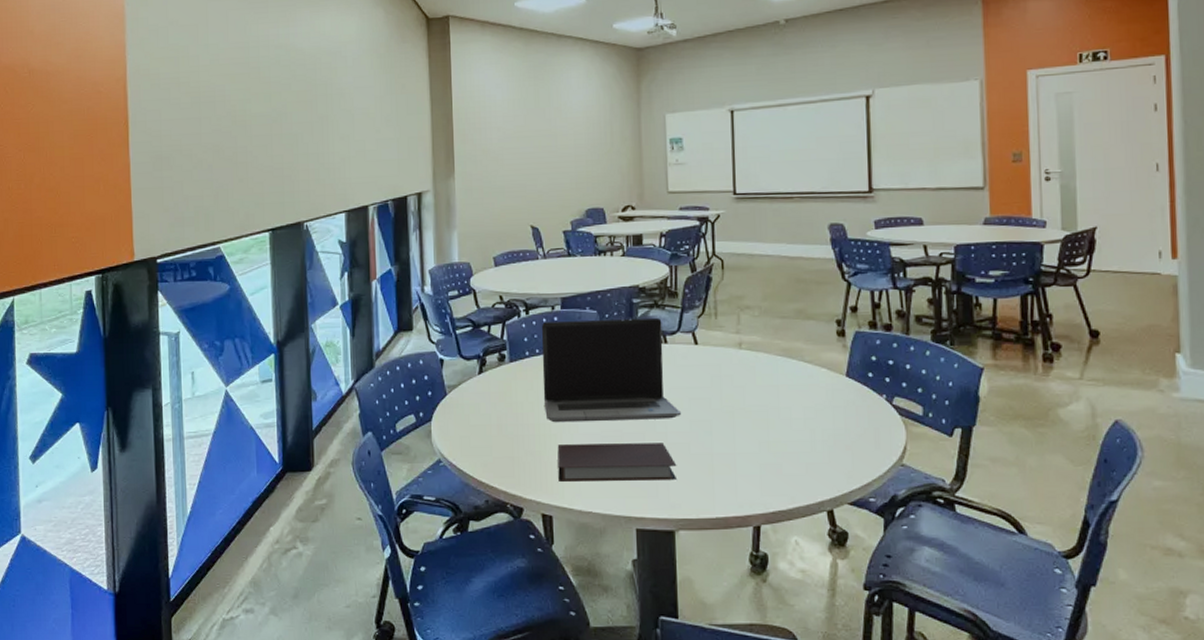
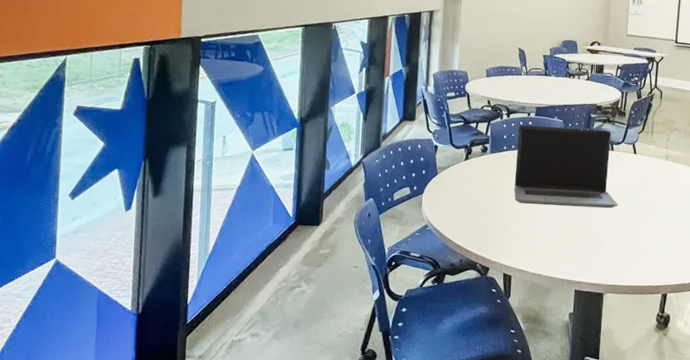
notebook: present [557,443,678,482] -> none [519,221,611,255]

